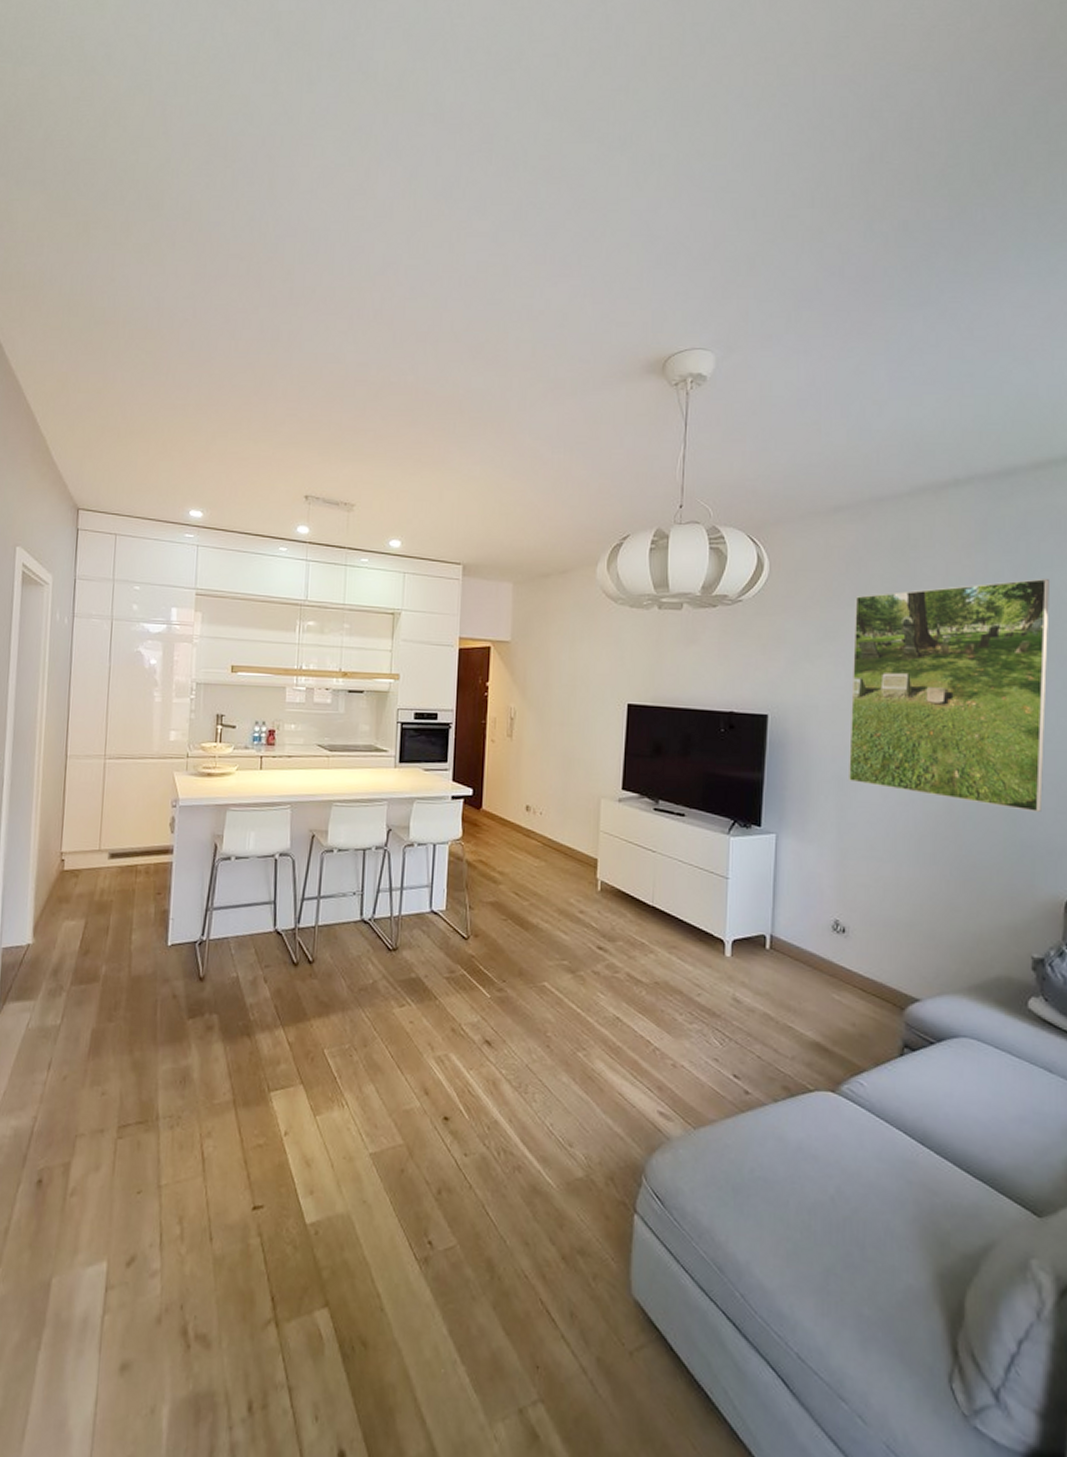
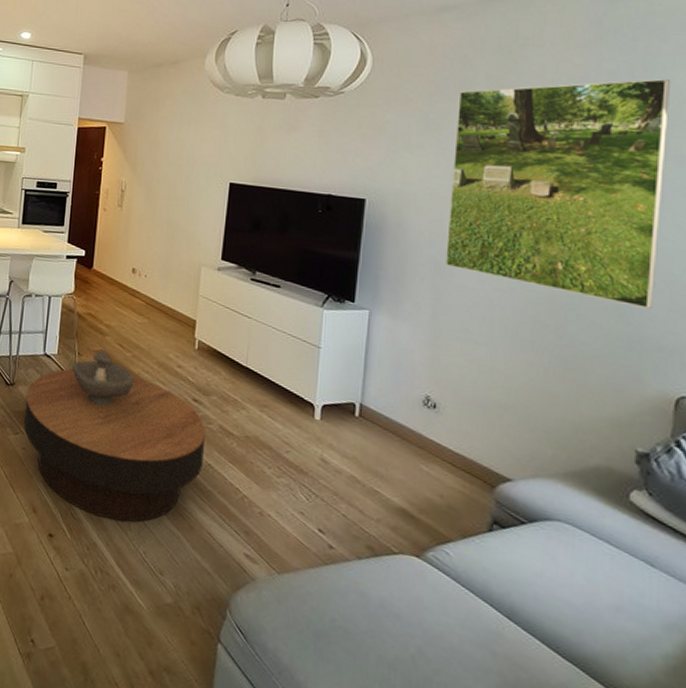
coffee table: none [409,925,612,1093] -> present [23,368,205,522]
decorative bowl: none [463,899,533,964] -> present [72,349,134,406]

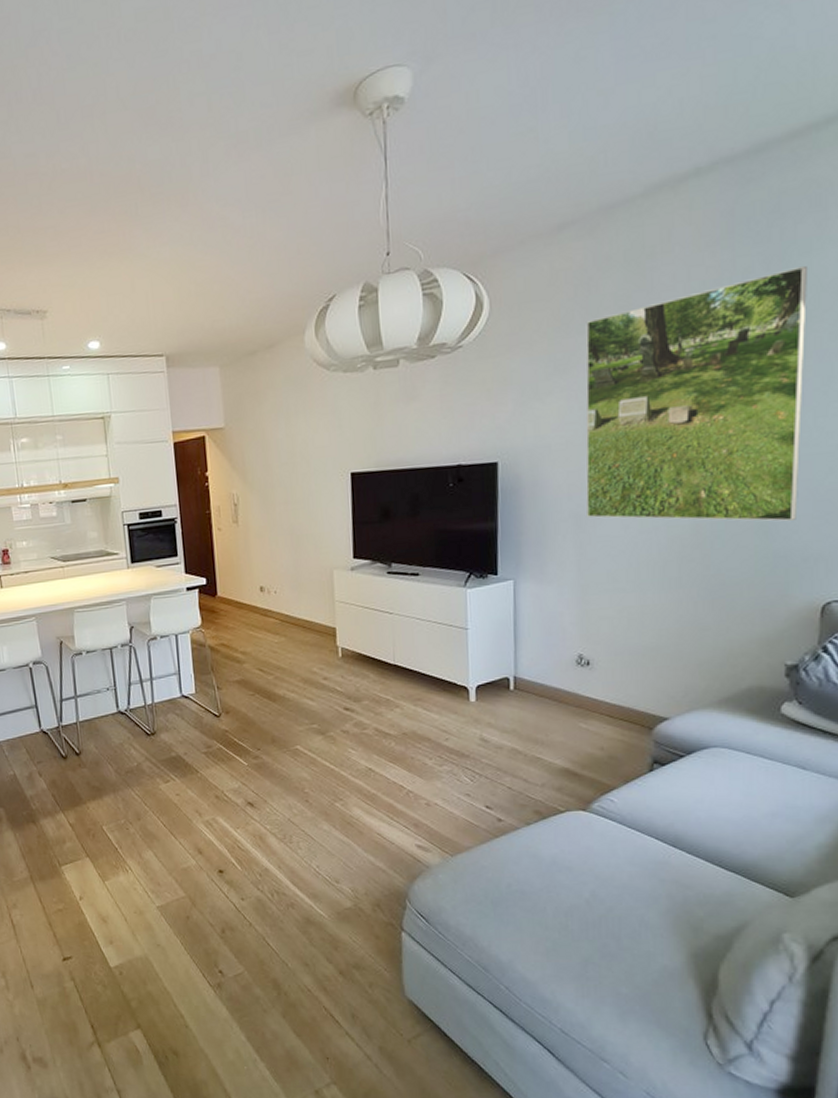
coffee table: present [23,368,205,522] -> none [169,698,364,844]
decorative bowl: present [72,349,134,406] -> none [213,677,281,736]

